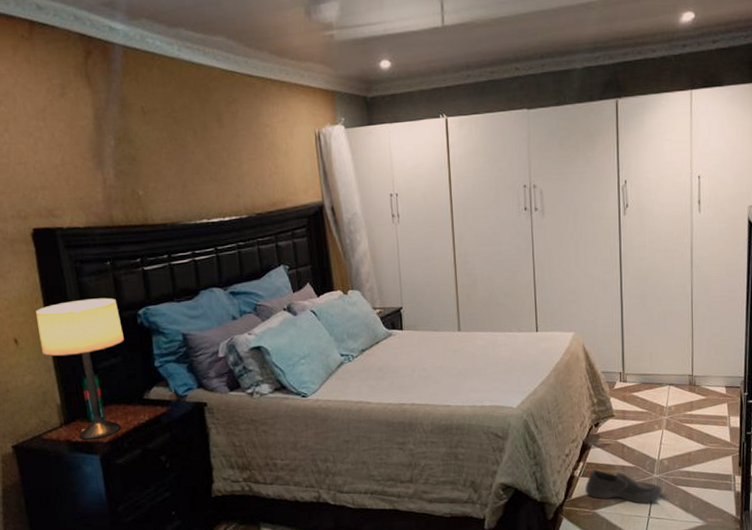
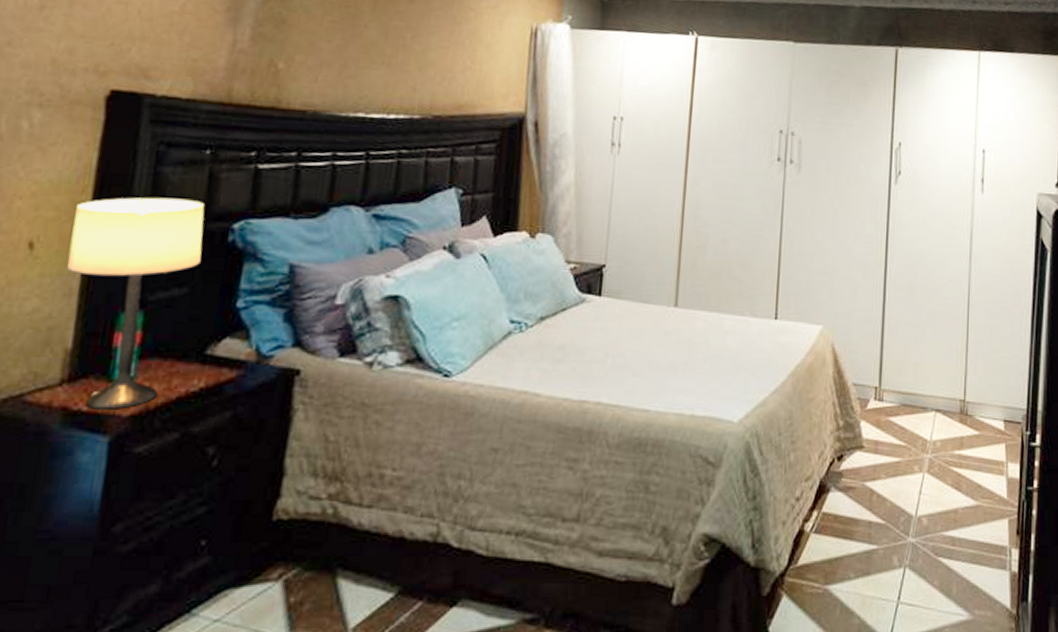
shoe: present [585,469,663,503] -> none [817,522,918,579]

